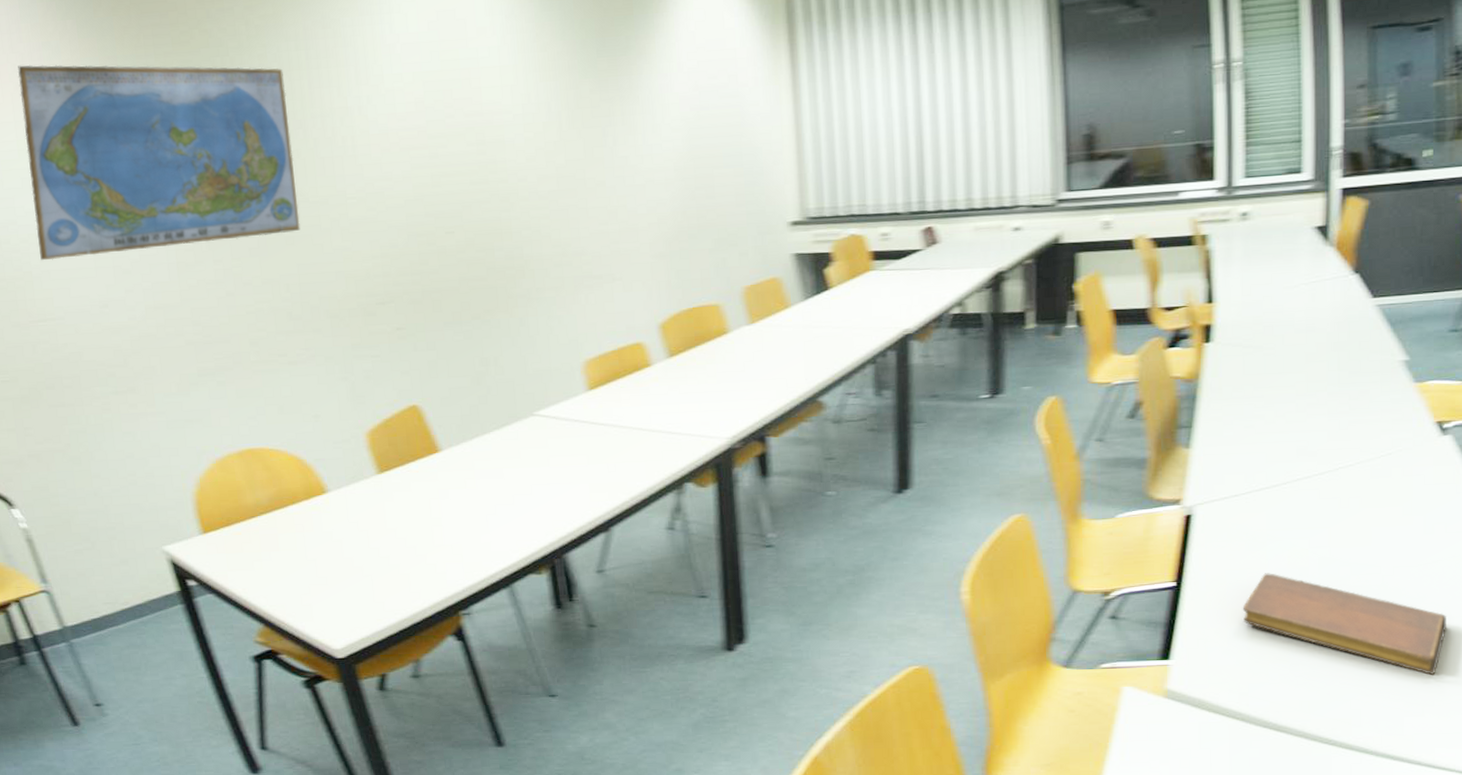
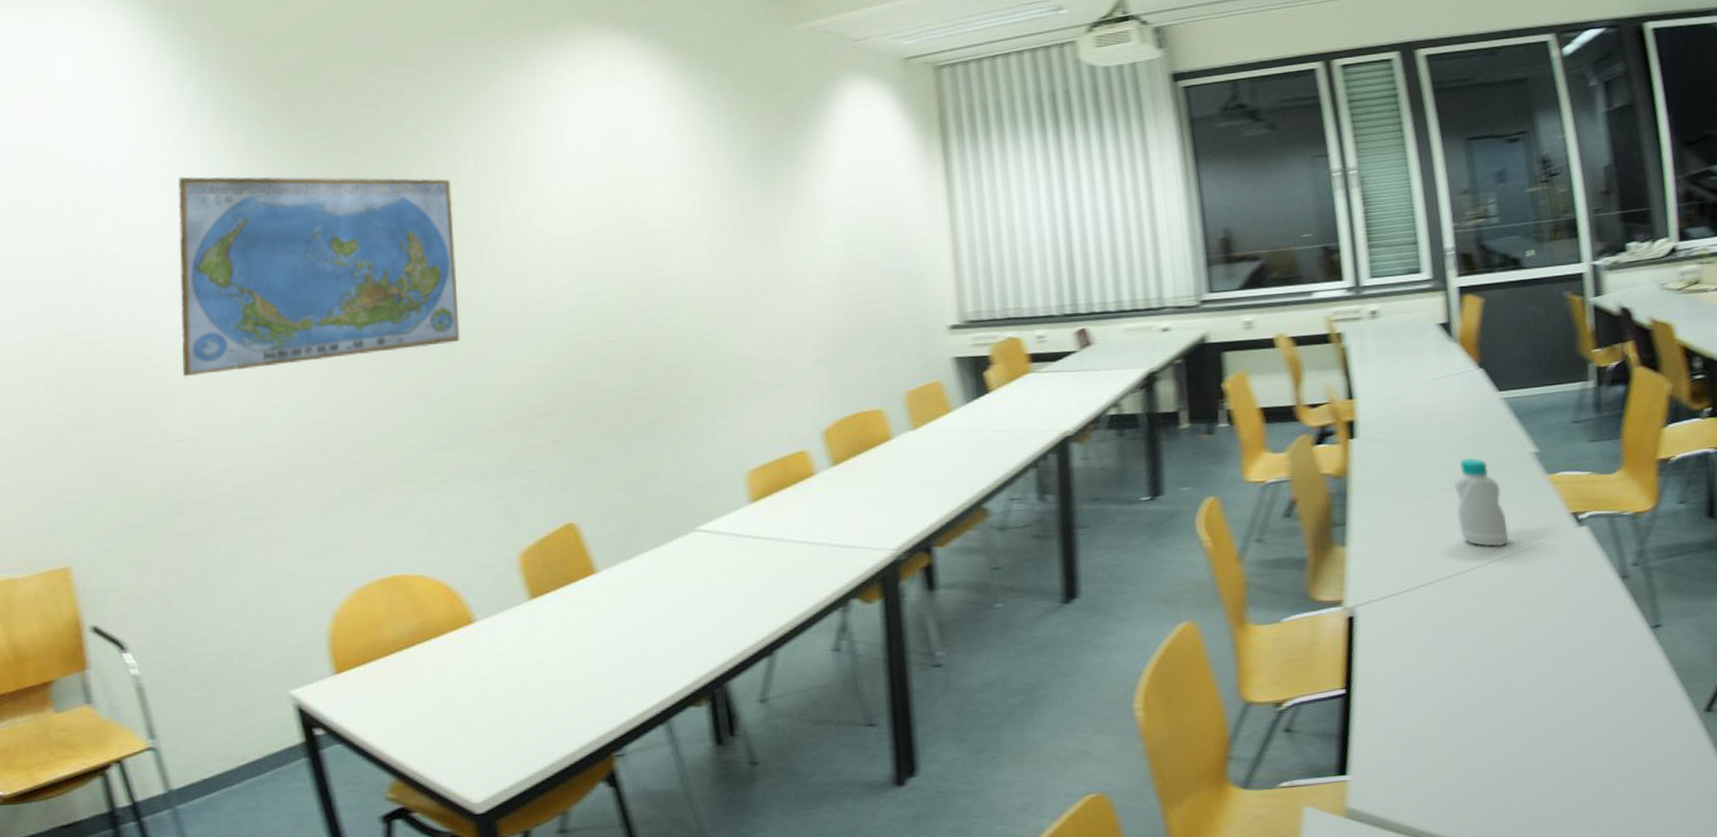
notebook: present [1242,573,1448,675] -> none [1412,675,1610,780]
bottle: none [1312,364,1365,453] -> present [1454,457,1509,547]

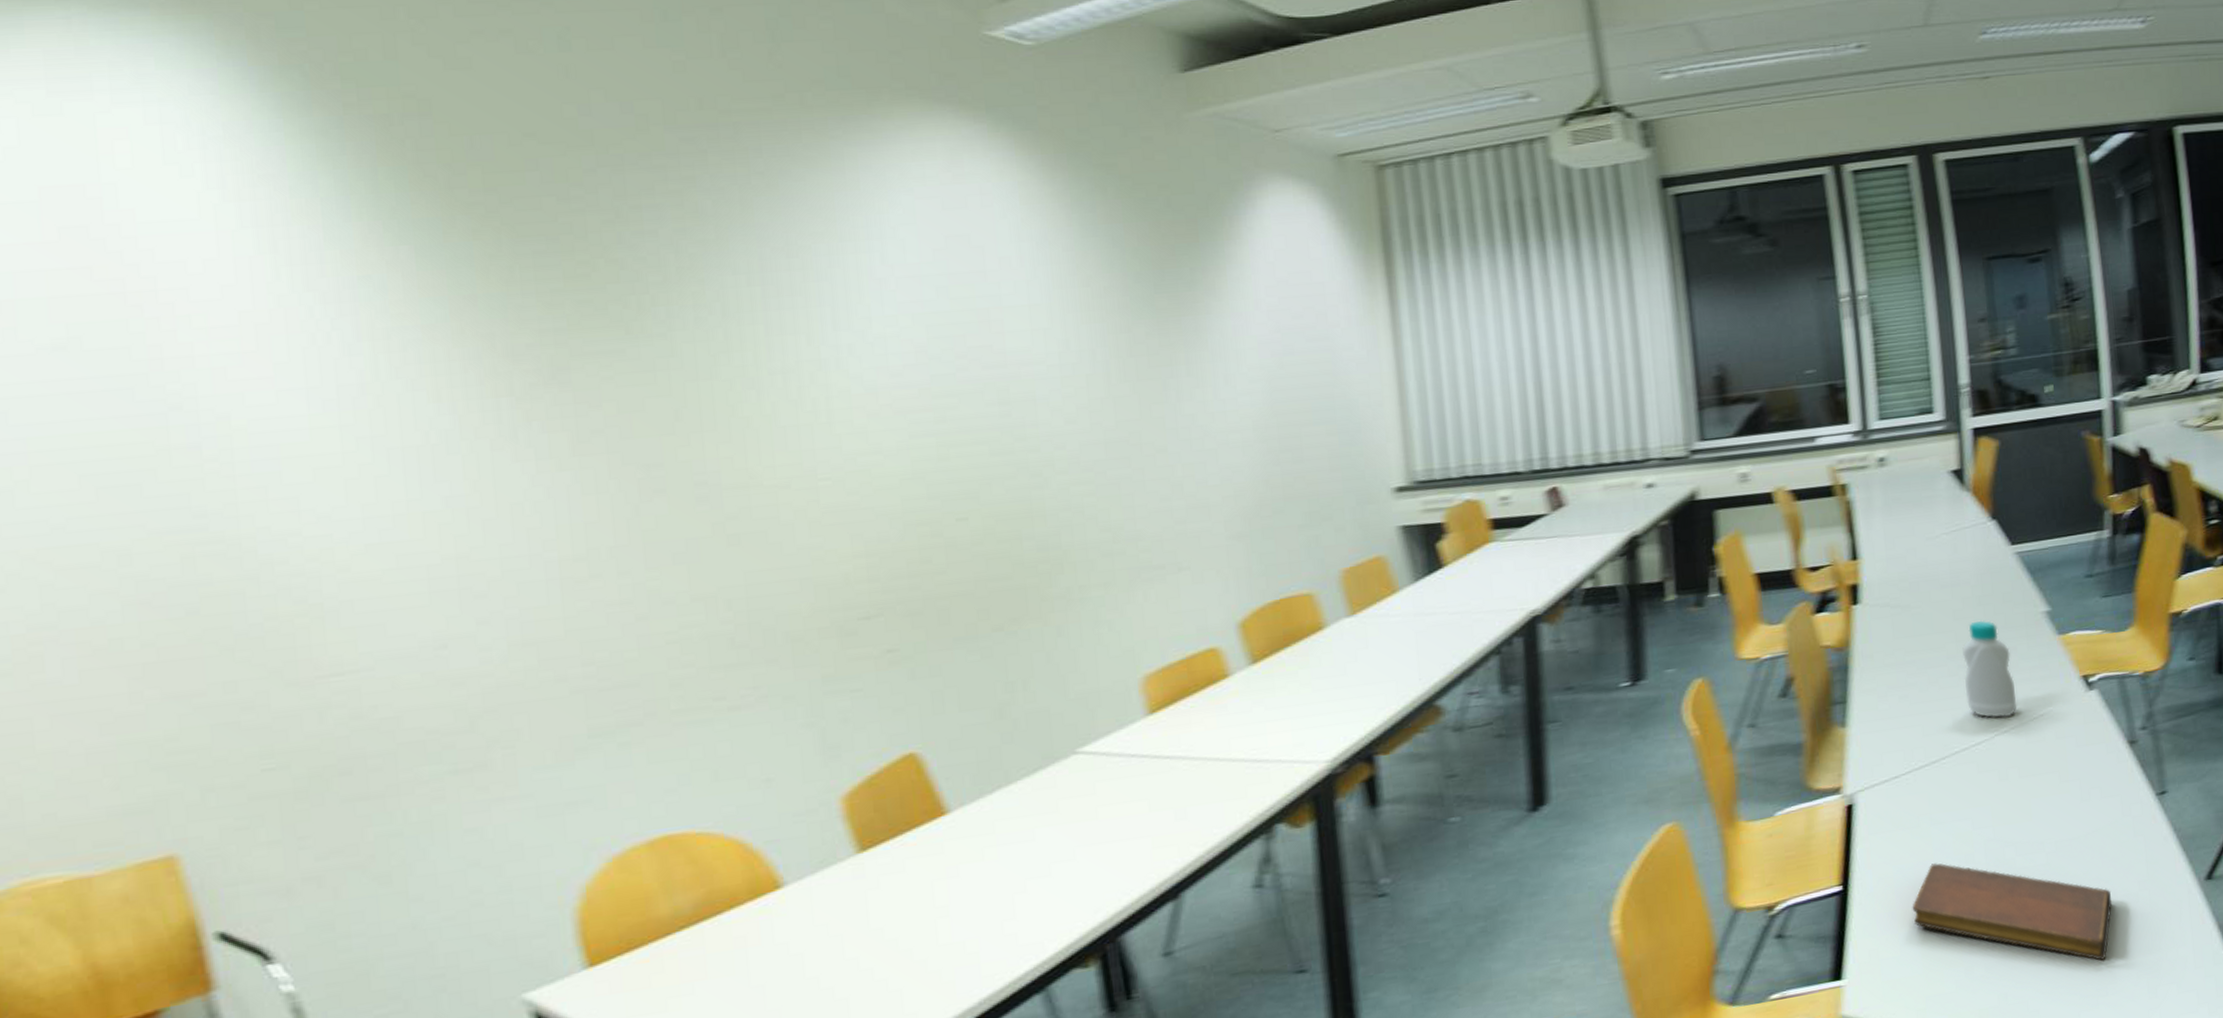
world map: present [177,176,460,377] -> none [315,307,750,587]
notebook: none [1412,675,1610,780] -> present [1912,863,2113,961]

